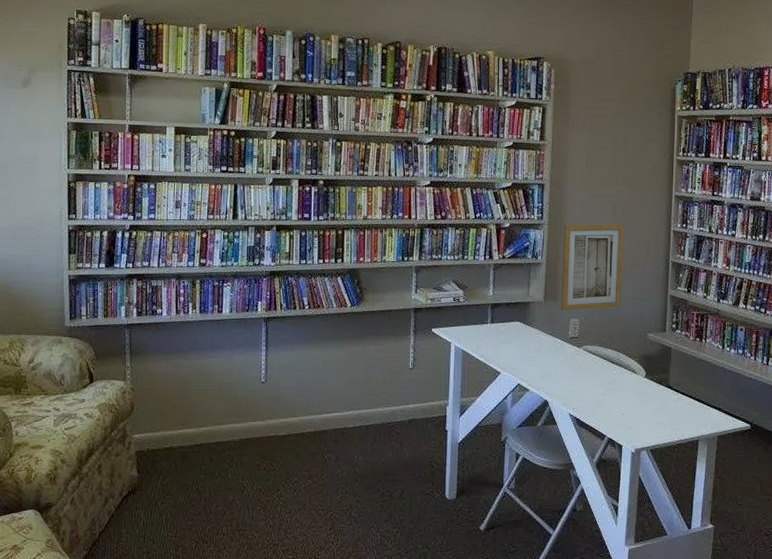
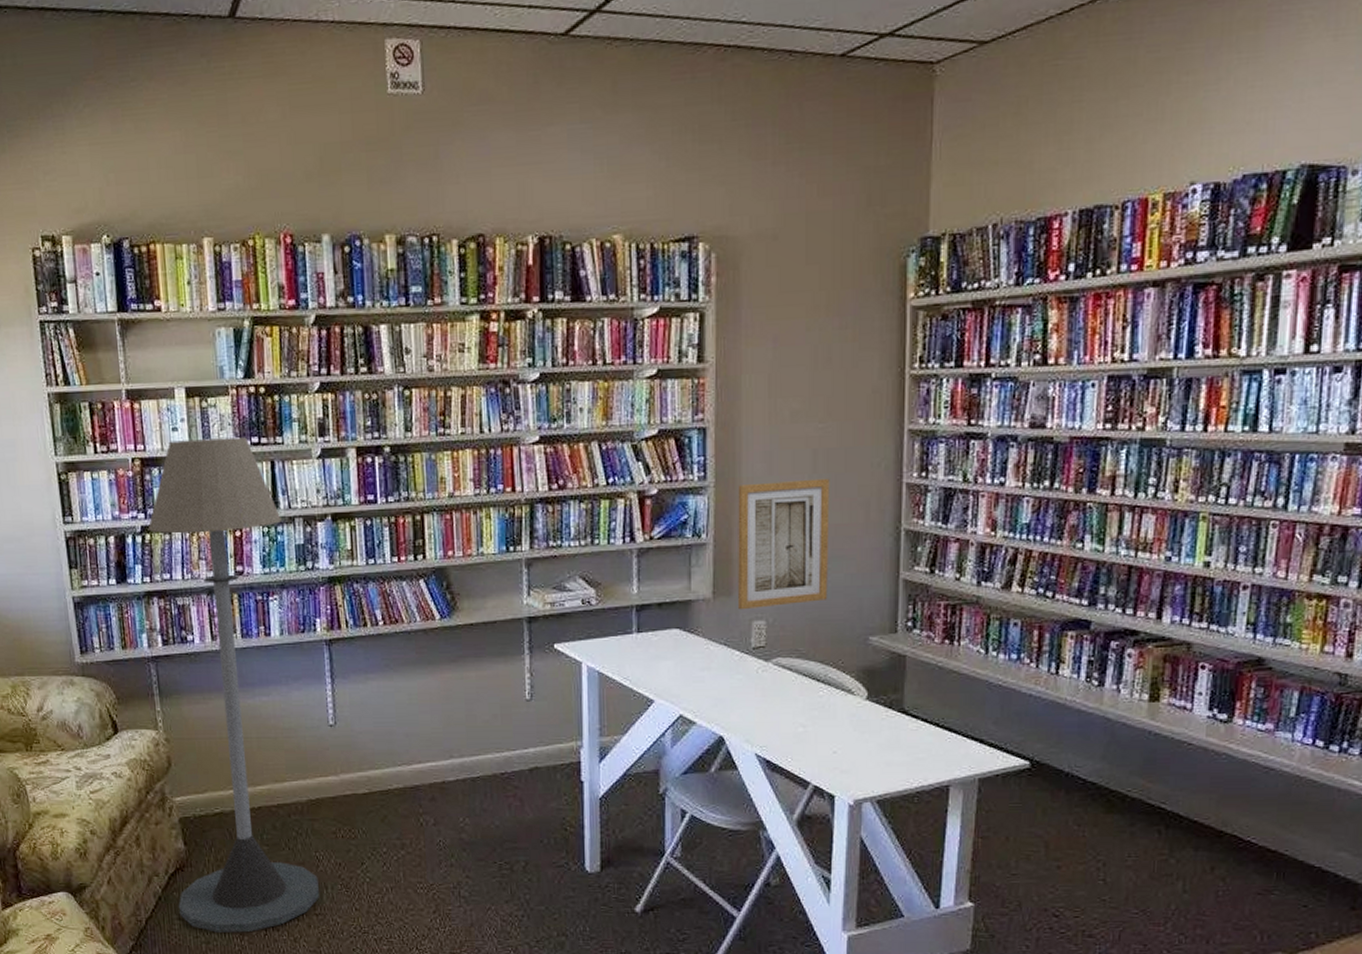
floor lamp: none [127,164,242,544] -> present [147,437,319,933]

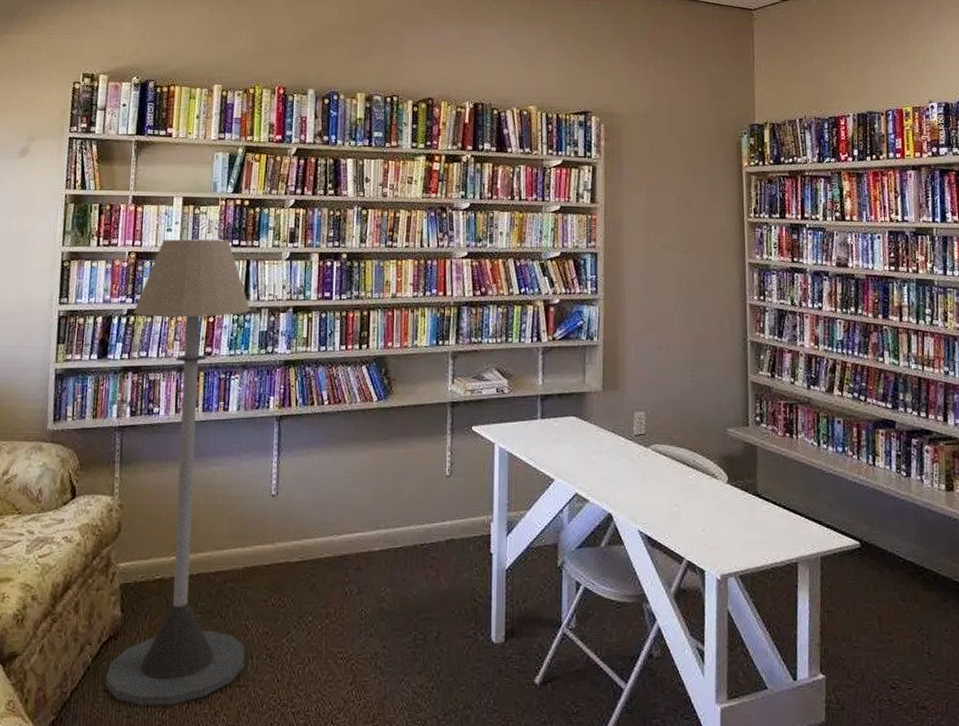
wall art: present [738,478,830,610] -> none [622,297,693,402]

